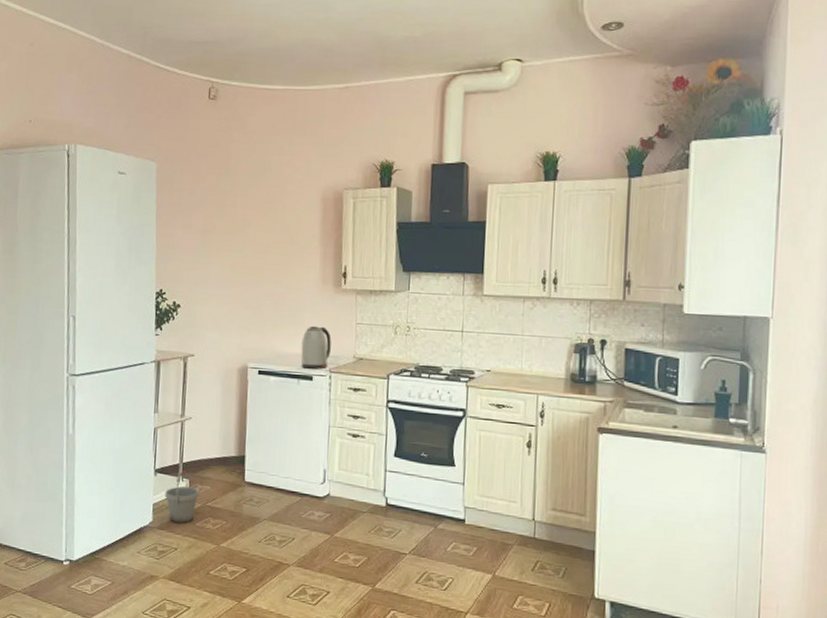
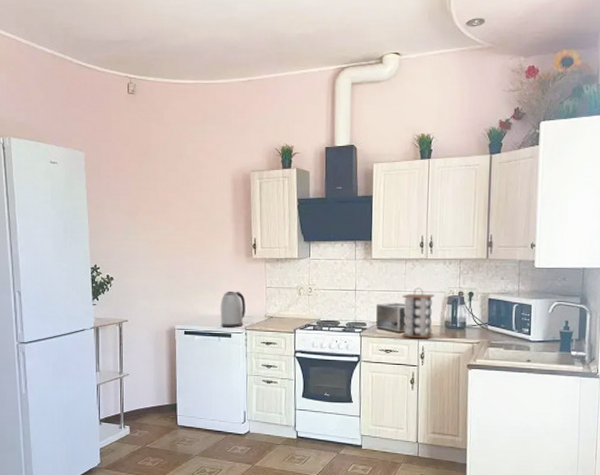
bucket: present [165,470,199,524] -> none [110,419,139,464]
toaster: none [486,347,523,386] -> present [375,302,406,334]
spice rack: none [517,331,559,394] -> present [402,287,435,339]

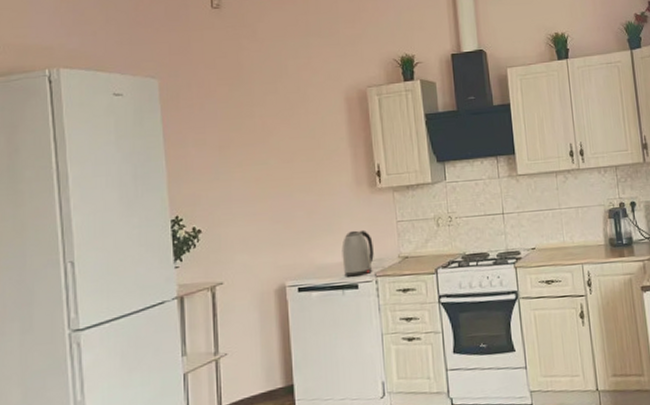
toaster: present [375,302,406,334] -> none [528,222,566,260]
spice rack: present [402,287,435,339] -> none [557,202,598,264]

